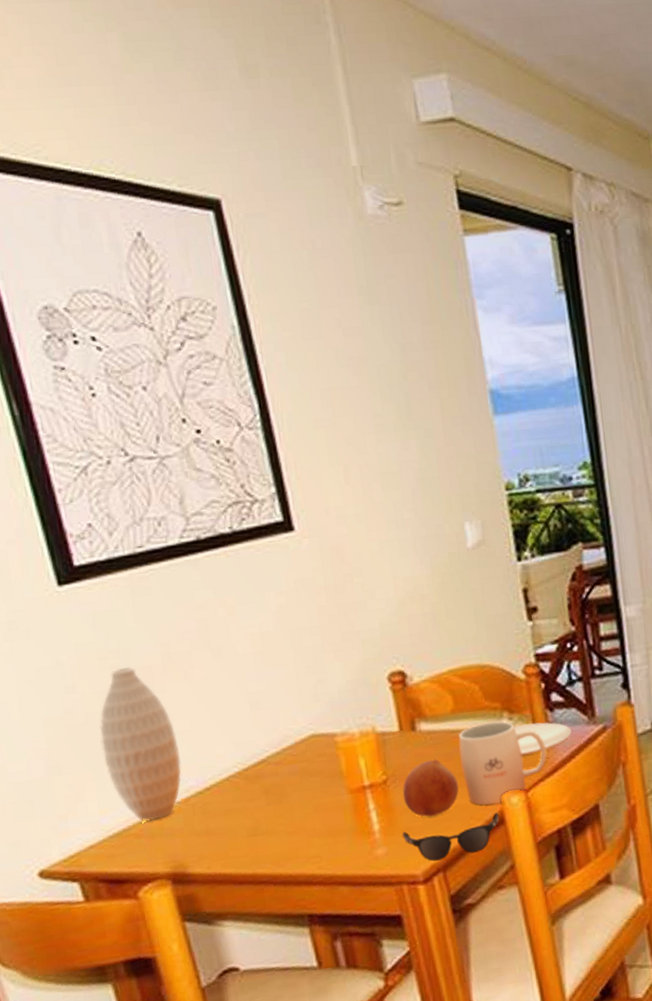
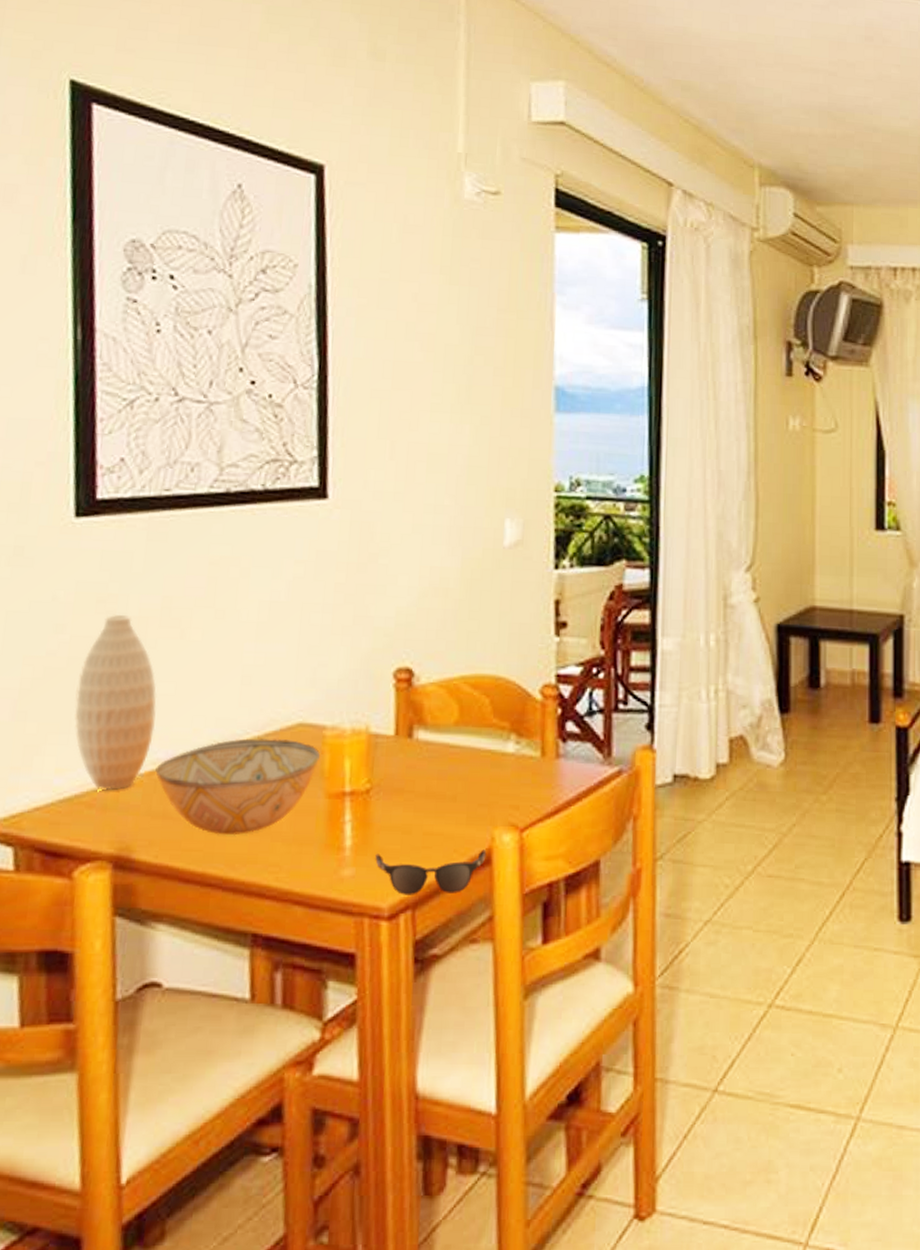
ceramic bowl: none [190,749,336,841] -> present [155,738,320,836]
fruit: present [402,759,459,817] -> none [384,774,448,841]
mug: present [458,721,547,805] -> none [454,742,552,840]
plate: present [514,722,572,756] -> none [520,751,583,789]

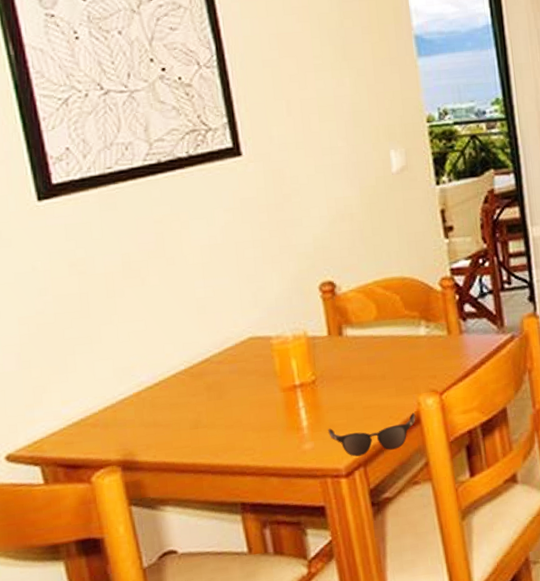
vase: present [74,614,157,791] -> none [66,273,136,413]
ceramic bowl: present [155,738,320,836] -> none [141,351,271,433]

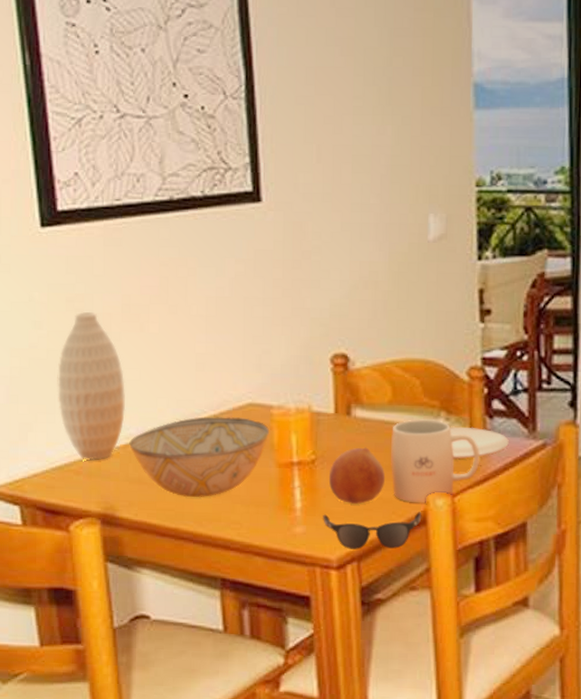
vase: none [66,273,136,413] -> present [57,311,126,461]
ceramic bowl: none [141,351,271,433] -> present [129,416,269,498]
fruit: none [329,362,380,415] -> present [328,447,386,504]
mug: none [380,329,460,406] -> present [390,419,480,504]
plate: none [430,331,483,362] -> present [450,426,509,460]

